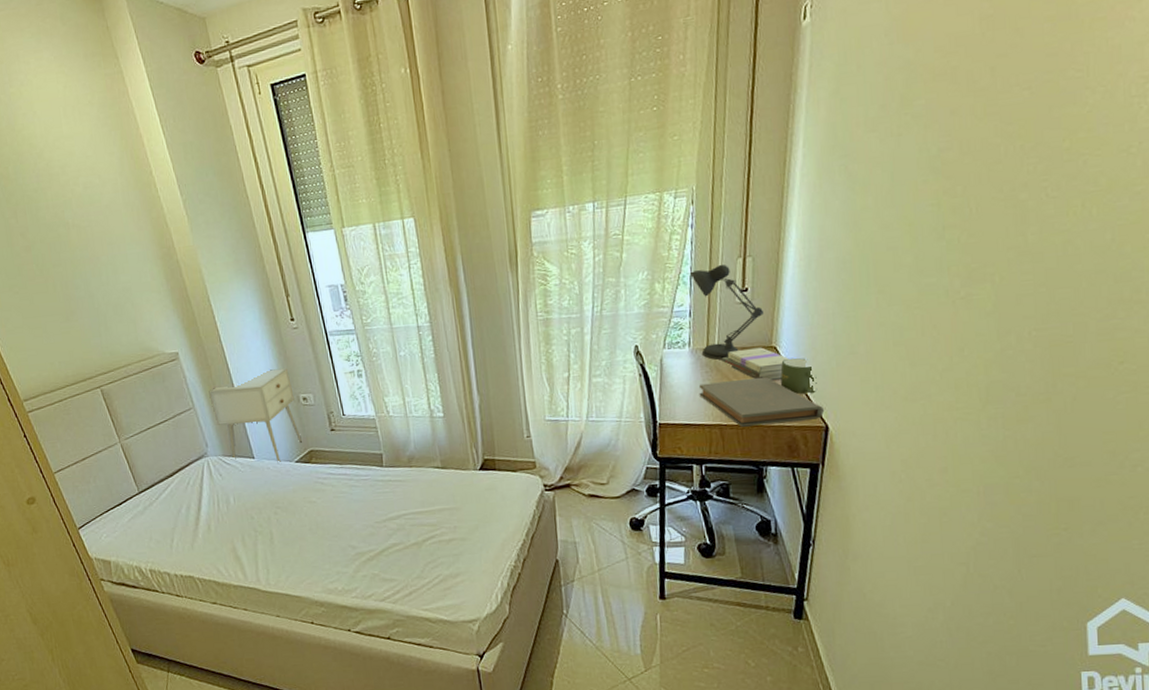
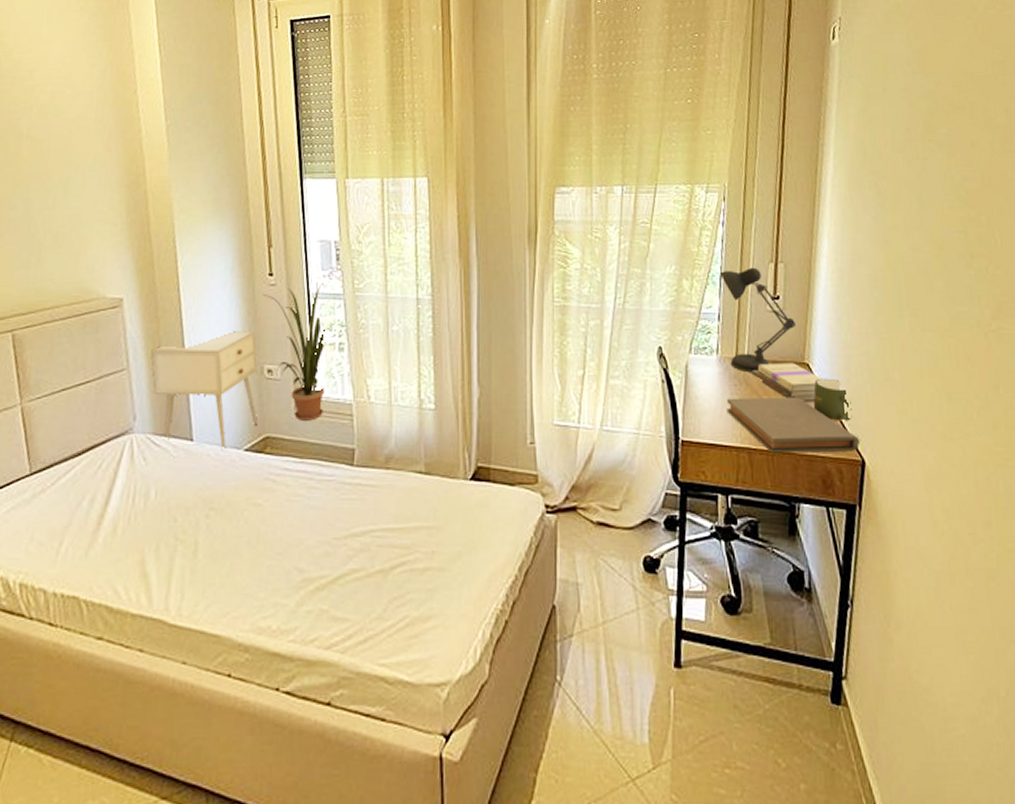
house plant: none [289,322,353,437] -> present [263,283,326,422]

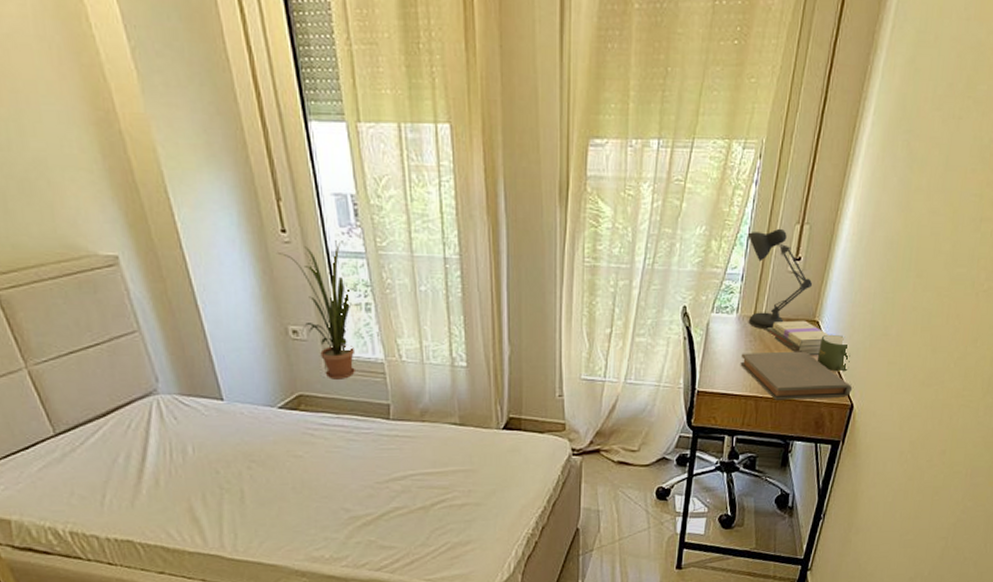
nightstand: present [151,331,258,452] -> none [162,291,288,410]

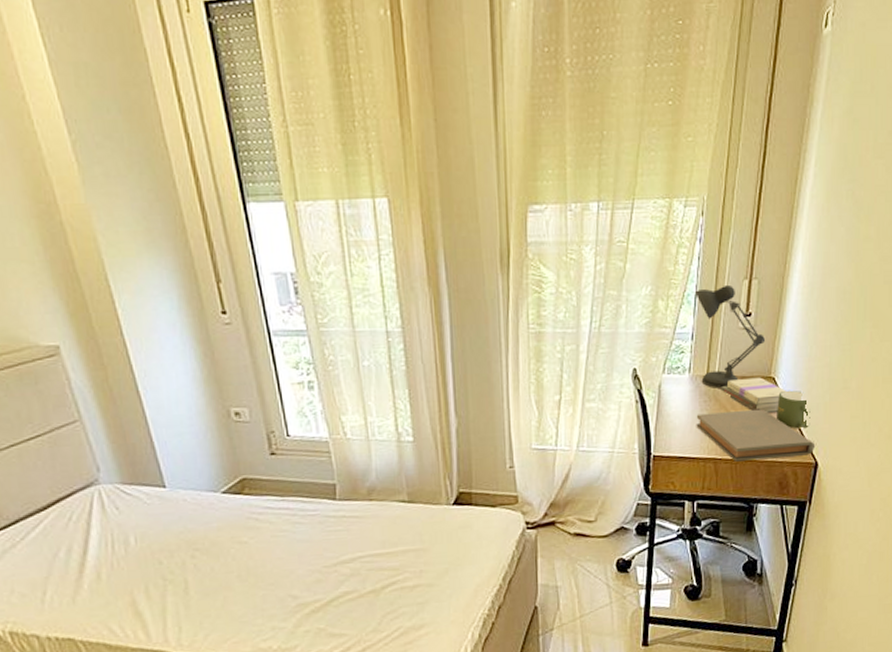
house plant: present [277,240,355,381] -> none [218,319,299,462]

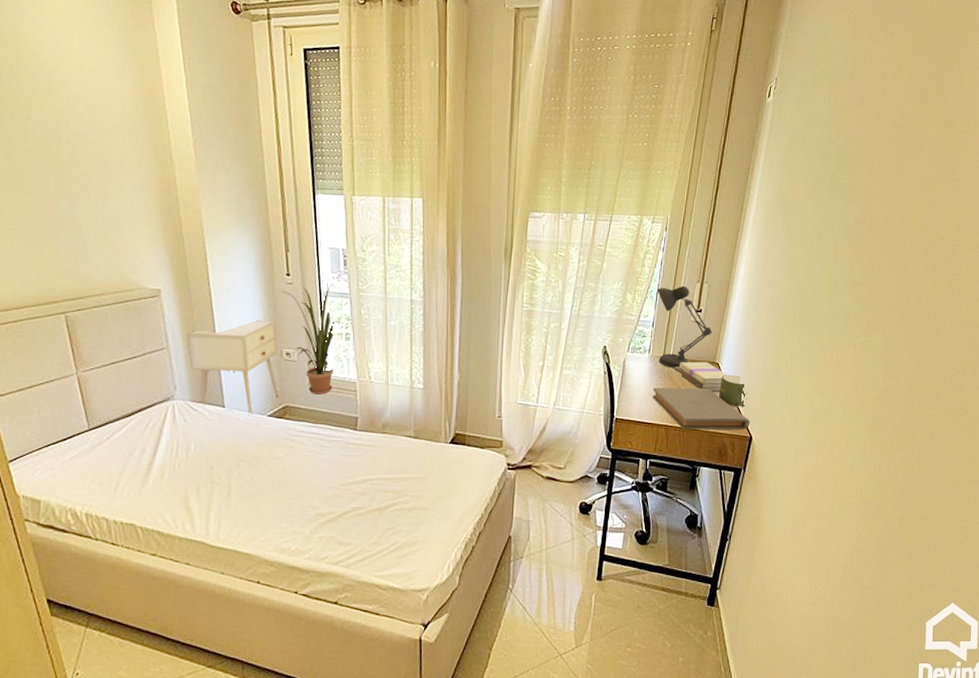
nightstand: none [103,374,232,496] -> present [187,320,278,417]
house plant: none [218,319,299,462] -> present [281,283,335,396]

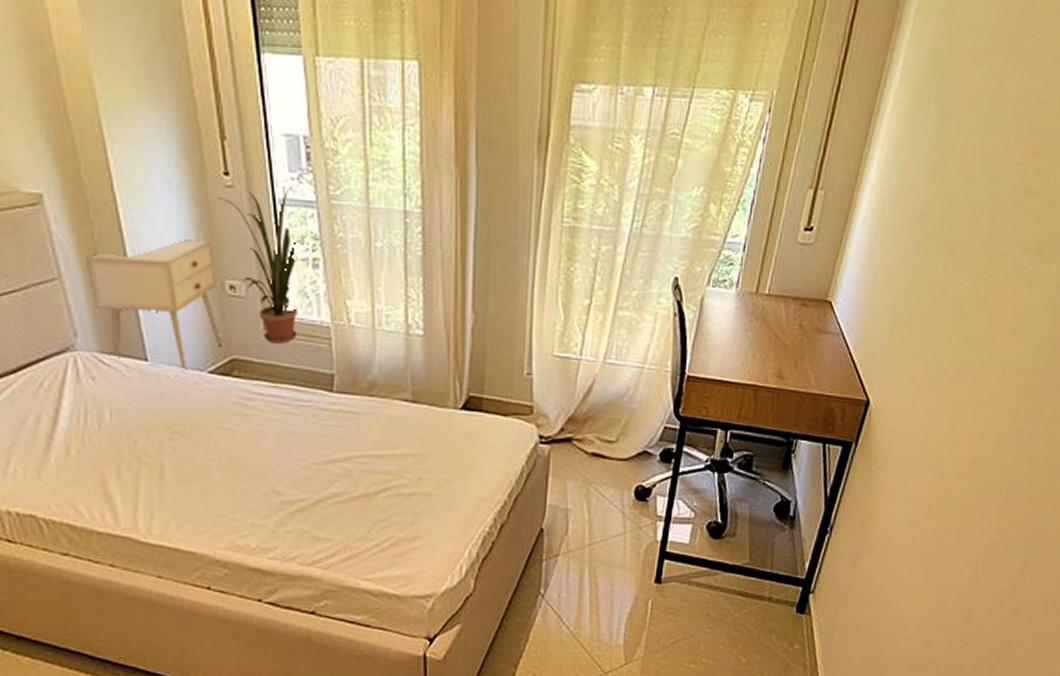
book: present [652,387,750,430] -> none [738,334,868,392]
desk lamp: present [657,285,713,369] -> none [749,192,826,309]
books: present [674,361,728,393] -> none [770,299,843,342]
mug: present [719,374,747,407] -> none [829,317,868,362]

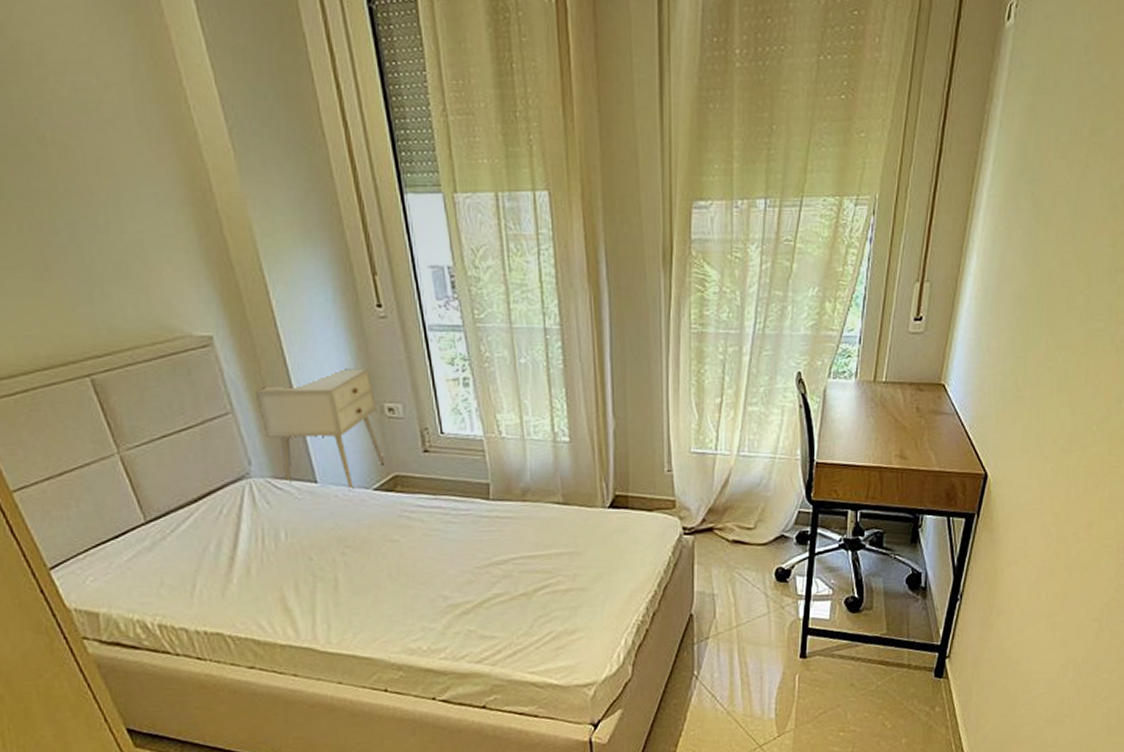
house plant: present [218,186,297,345] -> none [373,314,453,460]

